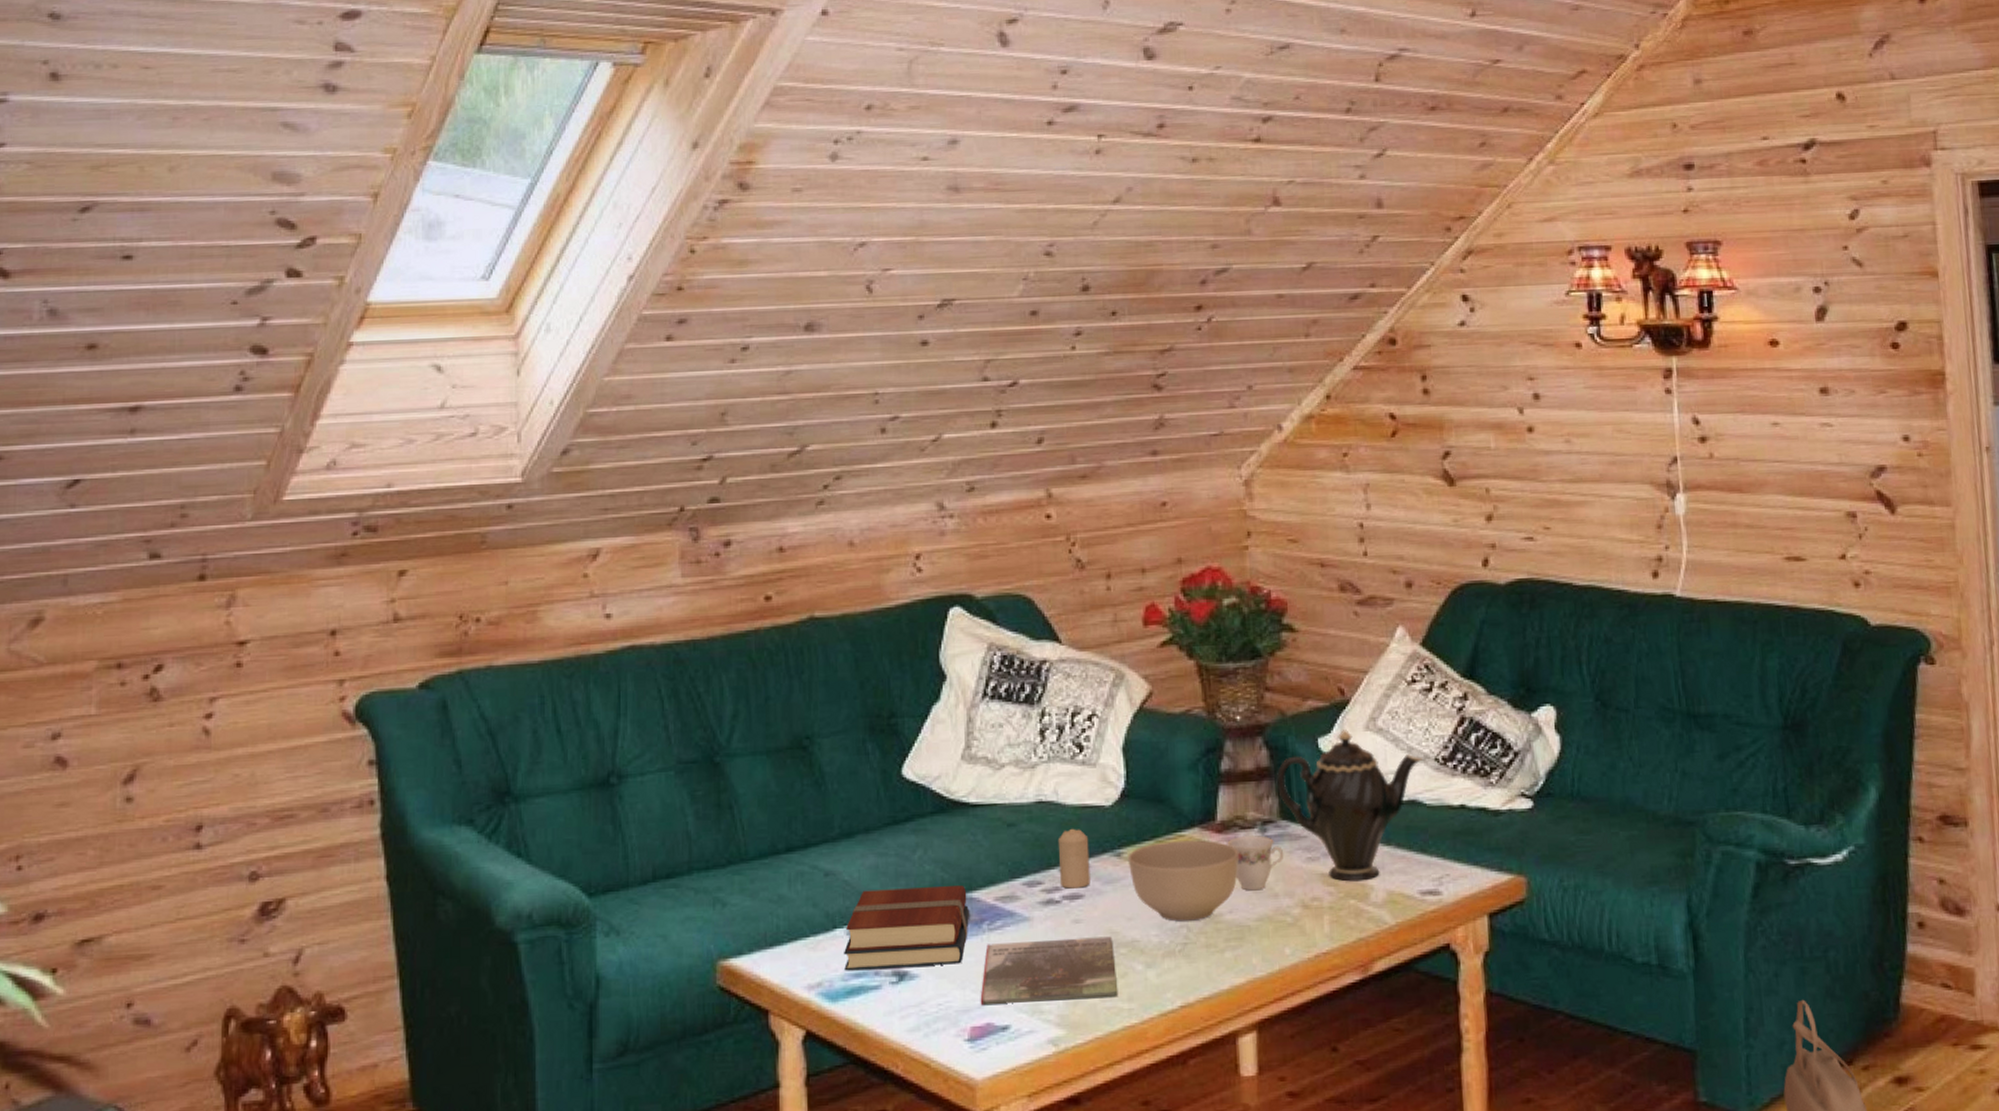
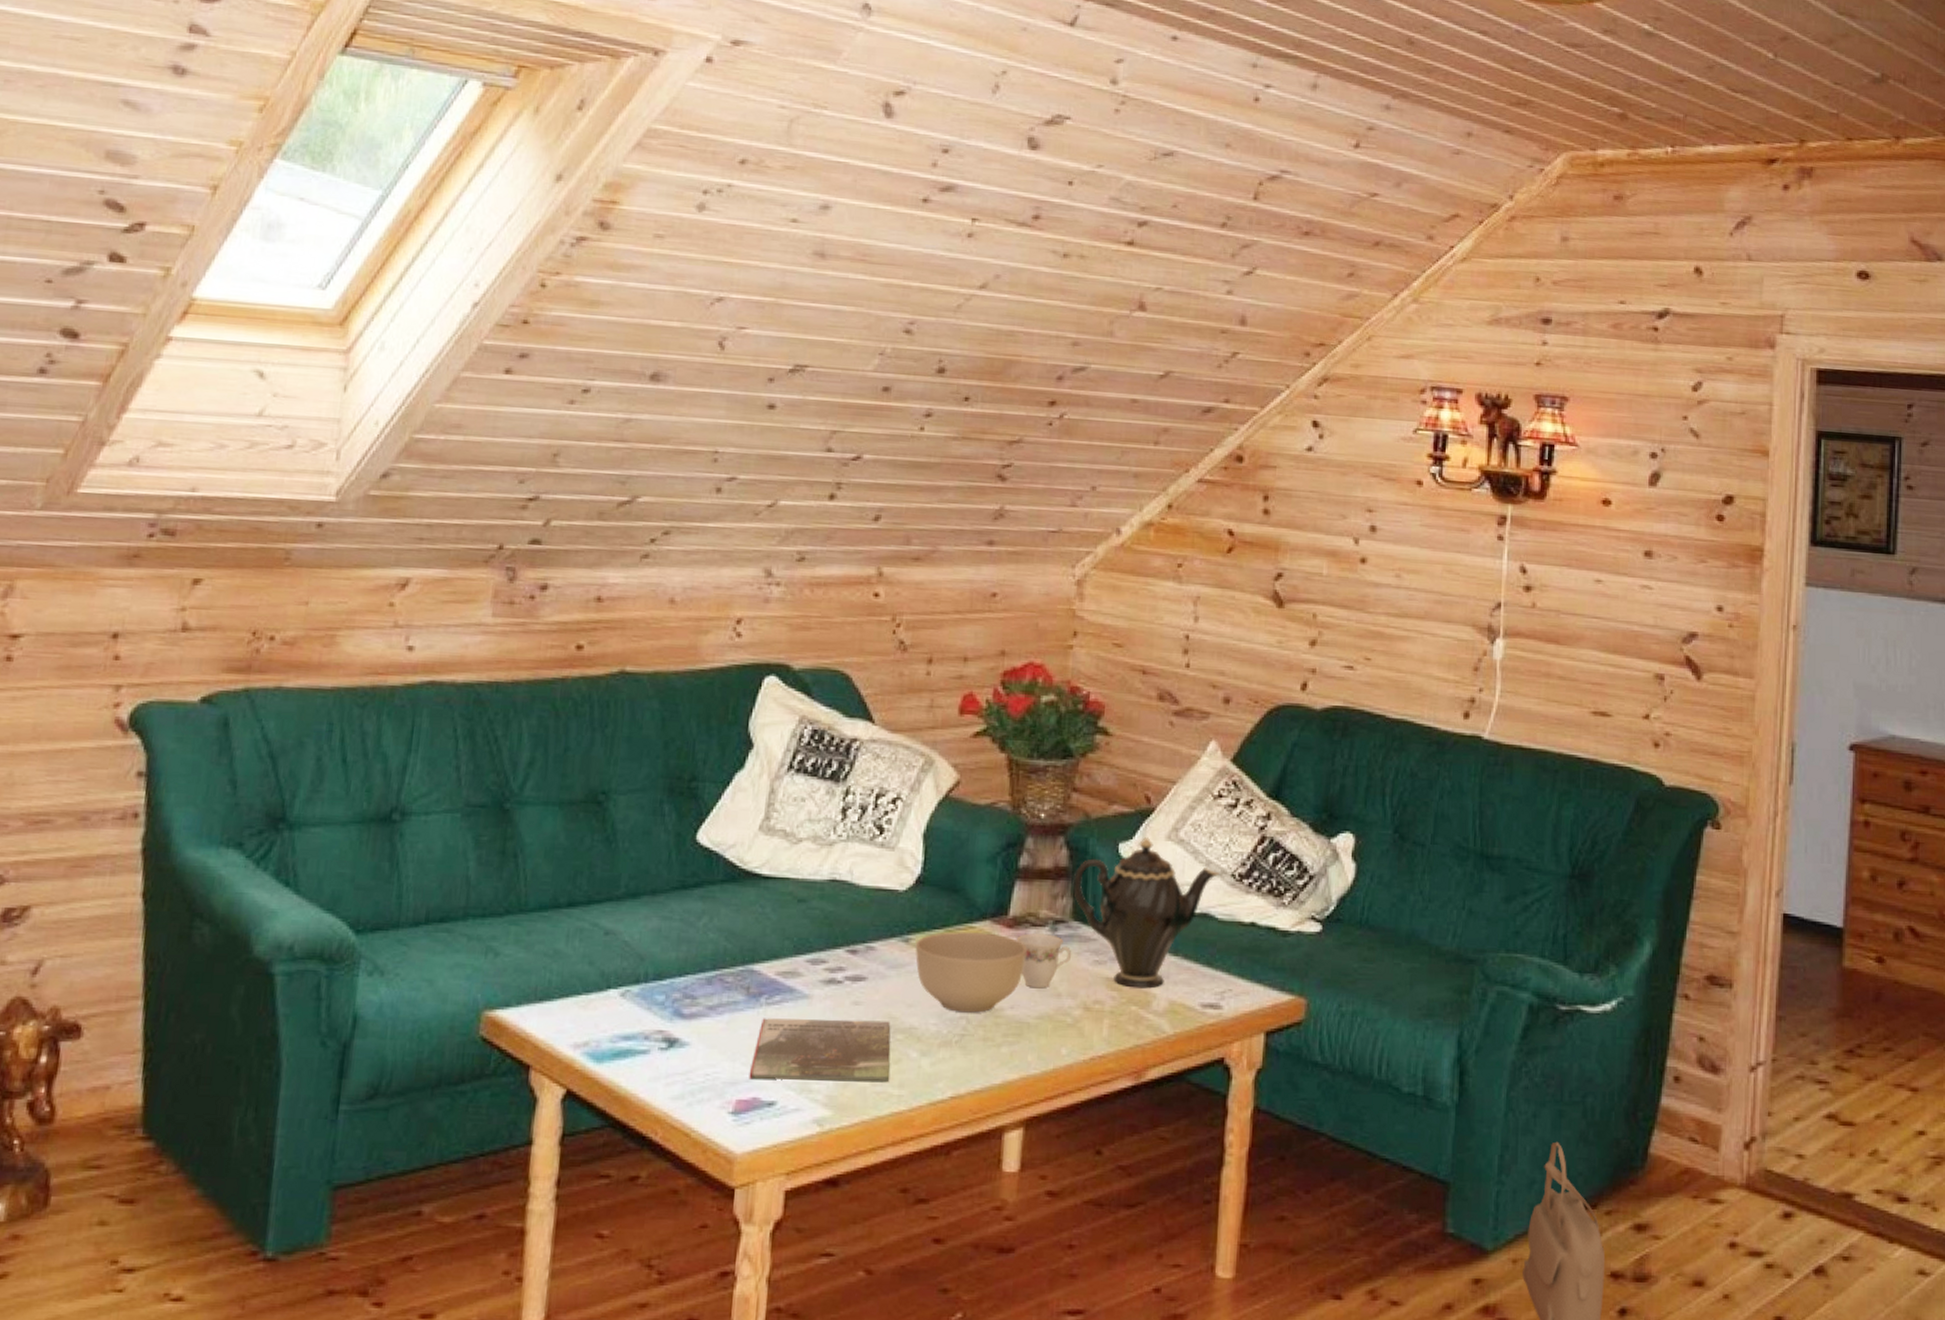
books: present [844,885,970,971] -> none [614,953,750,1036]
candle: present [1057,828,1090,889] -> none [845,909,879,970]

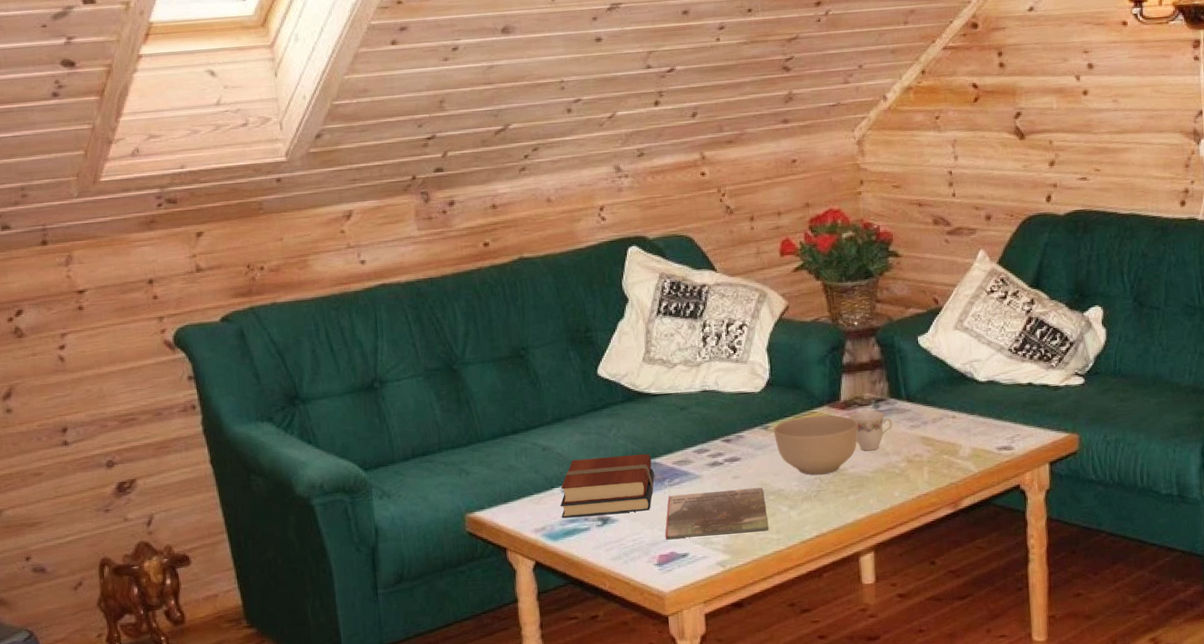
books: none [614,953,750,1036] -> present [560,454,655,518]
teapot: present [1072,837,1219,989] -> none [886,330,999,442]

